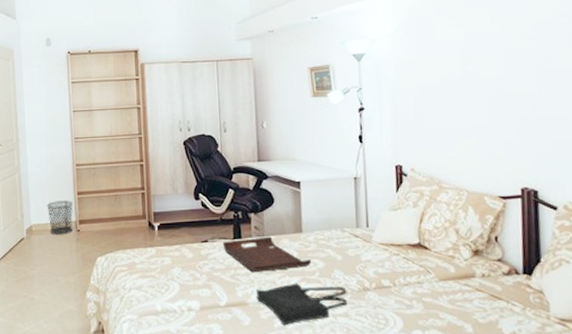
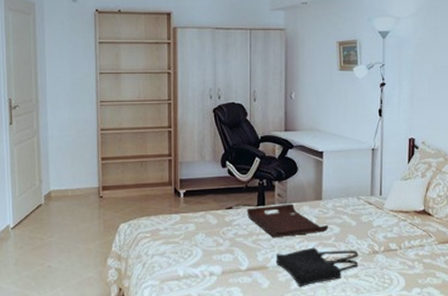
waste bin: present [46,201,74,235] -> none [67,166,97,202]

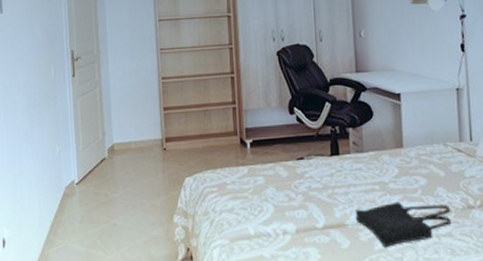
serving tray: present [246,203,329,238] -> none [319,152,414,192]

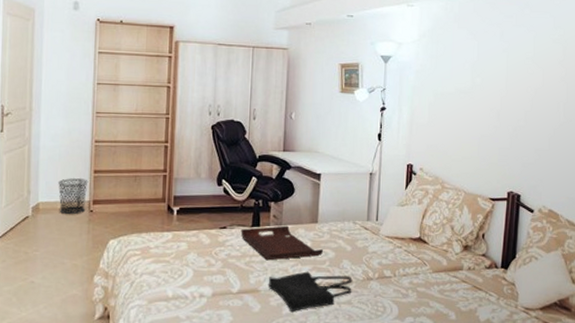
waste bin: none [129,117,159,155] -> present [57,178,89,215]
serving tray: none [319,152,414,192] -> present [240,225,324,261]

